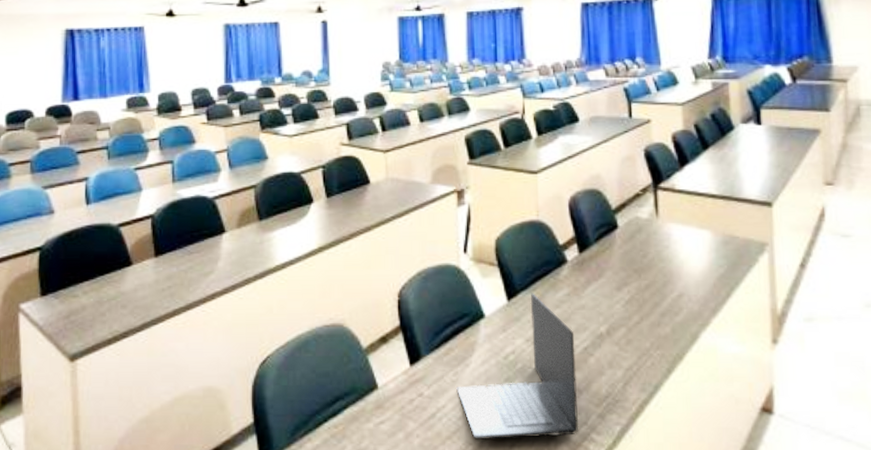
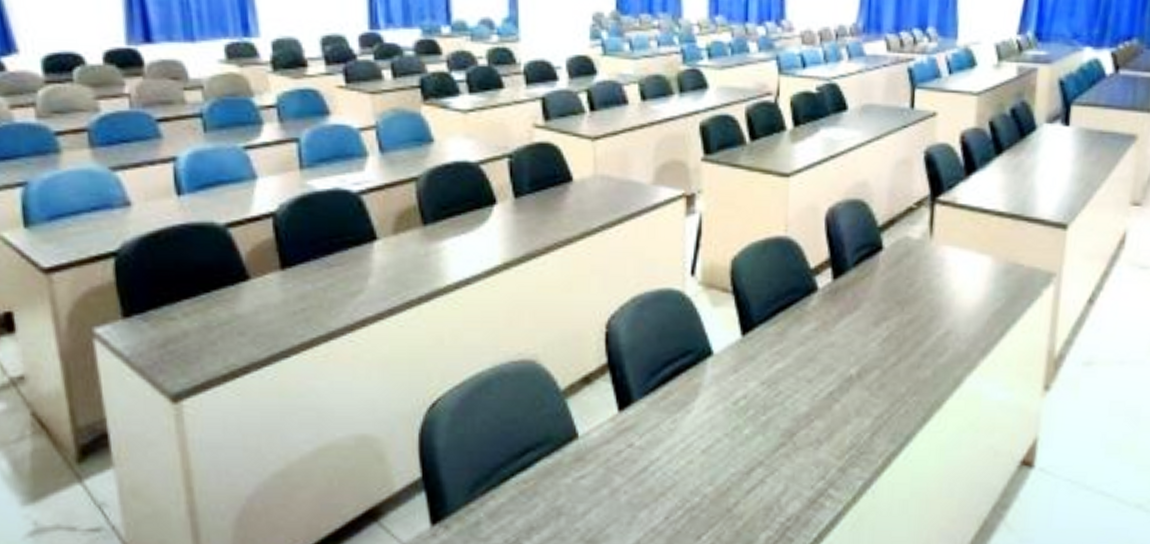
laptop: present [456,293,579,441] -> none [674,326,819,497]

